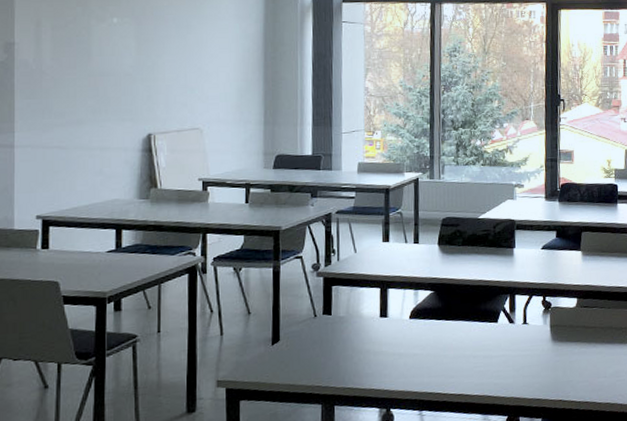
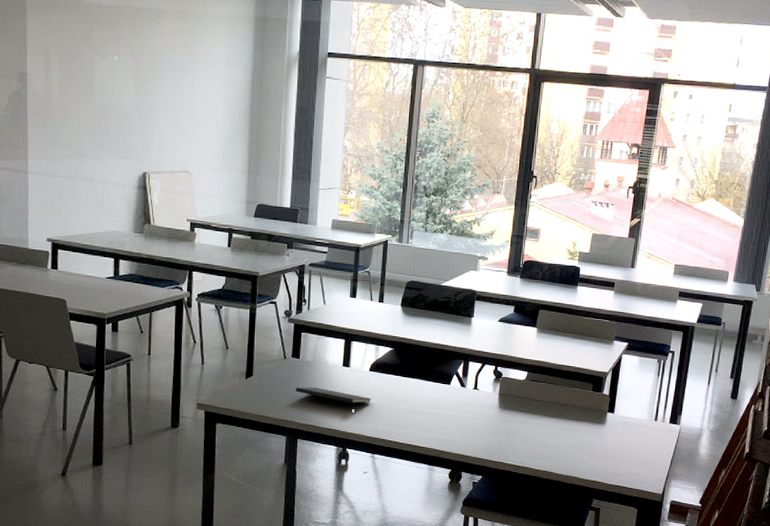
notepad: none [329,344,414,363] -> present [295,387,372,409]

